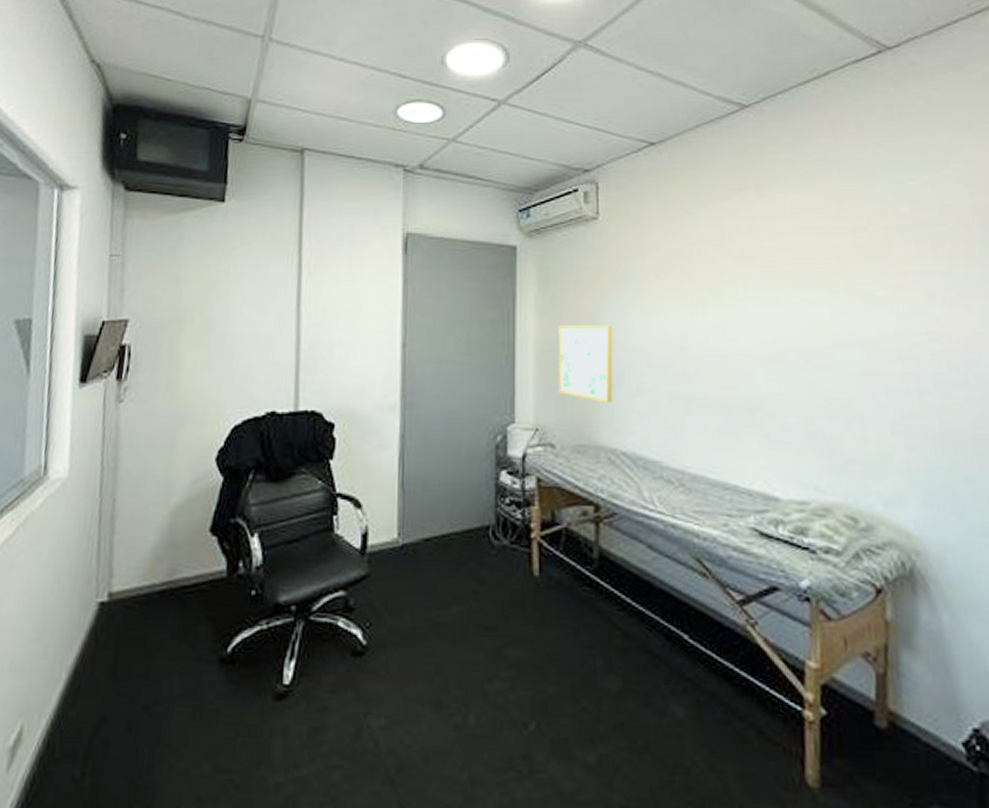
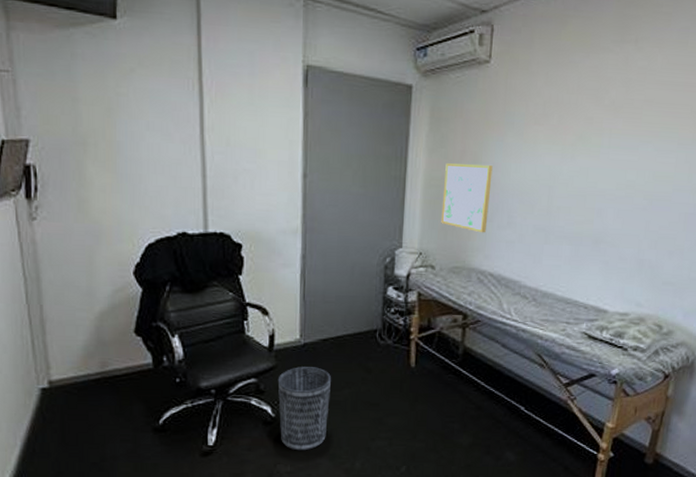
wastebasket: none [370,575,436,695] -> present [277,367,332,451]

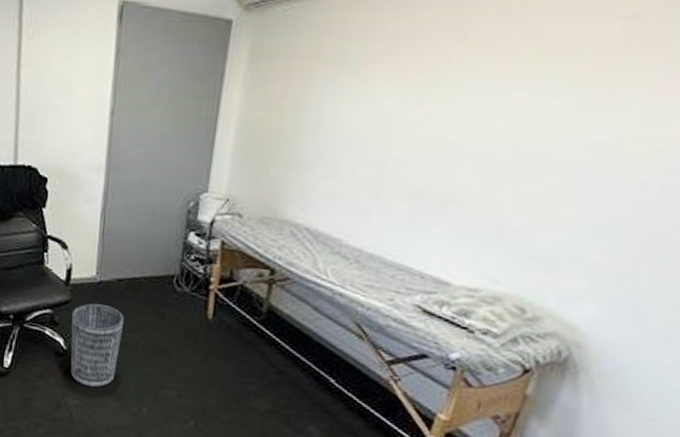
wall art: present [441,163,493,233] -> none [253,104,319,183]

